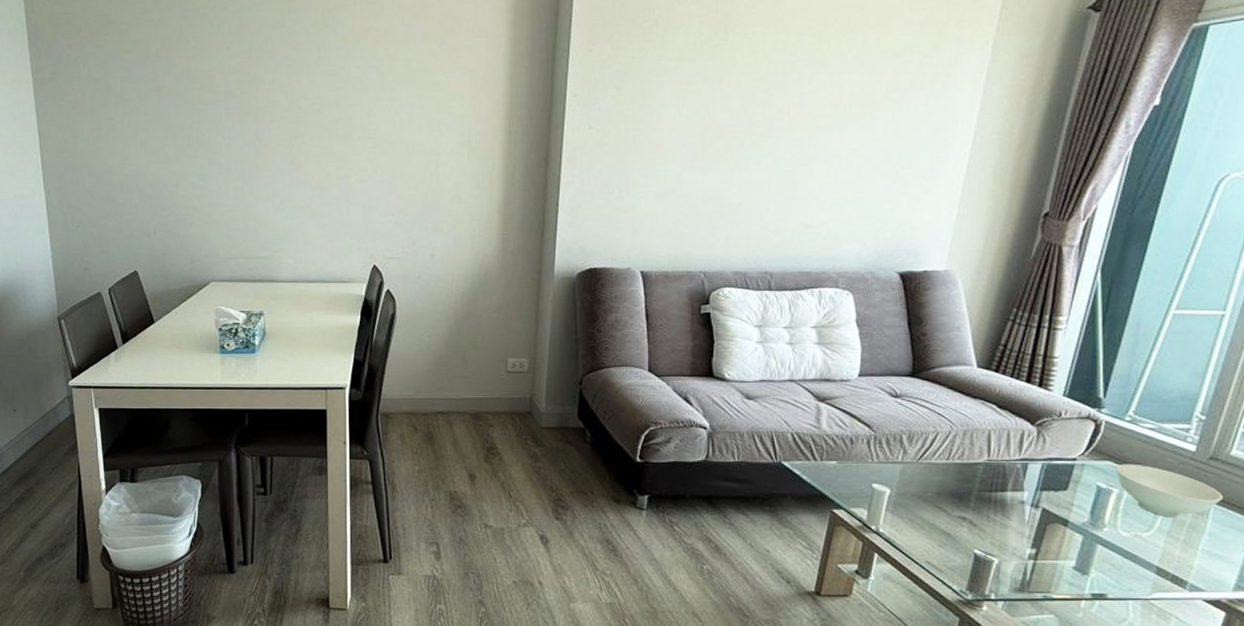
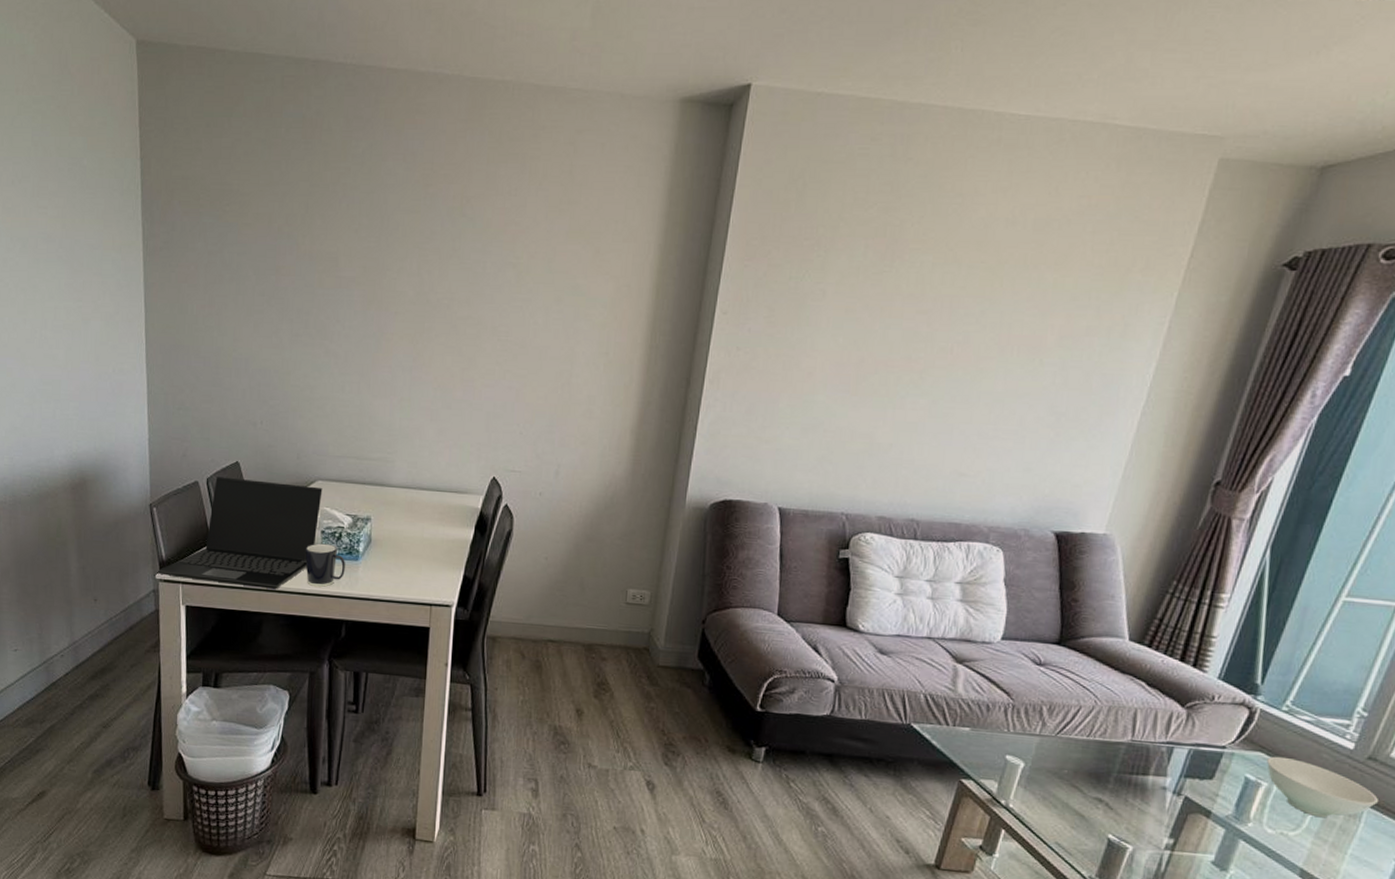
laptop: none [69,286,217,386] -> present [157,476,323,589]
mug: none [205,340,245,380] -> present [305,543,346,587]

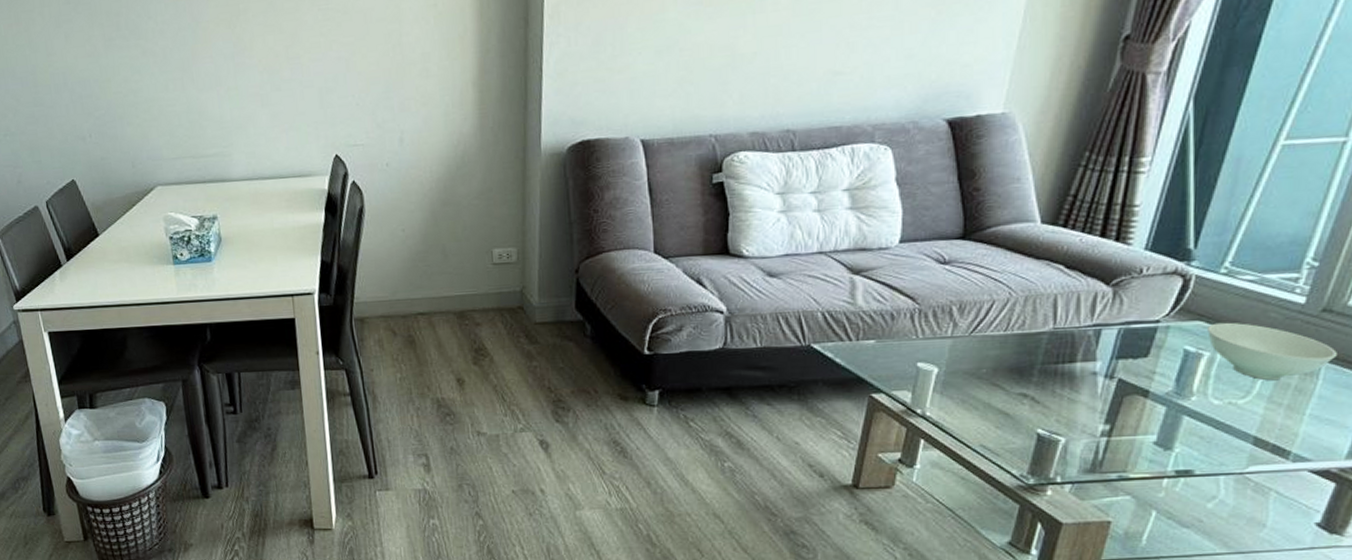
laptop: present [157,476,323,589] -> none [14,193,166,306]
mug: present [305,543,346,587] -> none [156,249,201,294]

